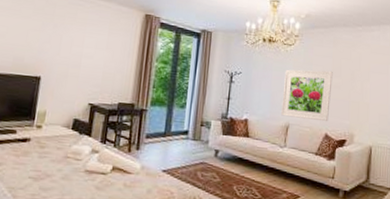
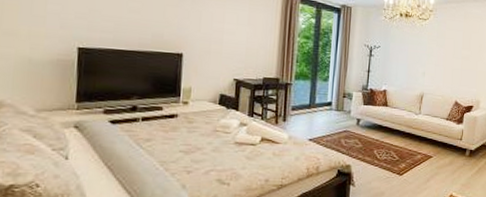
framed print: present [281,69,333,122] -> none [416,42,463,91]

